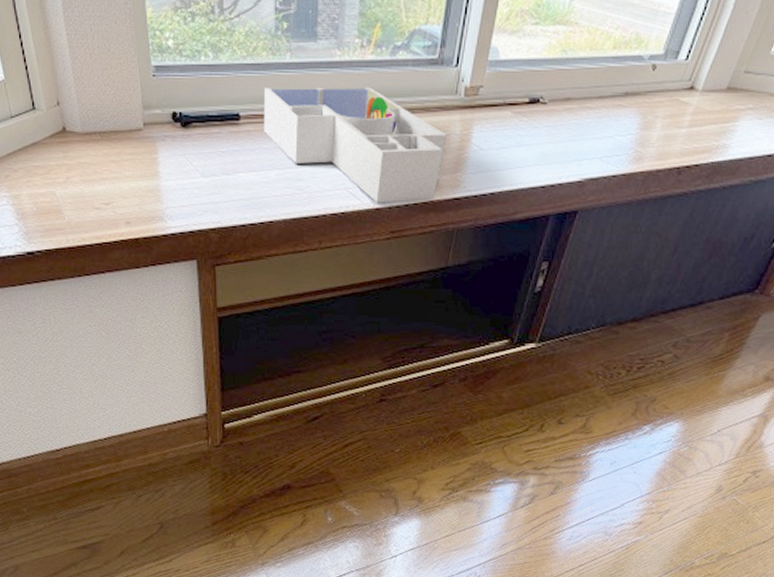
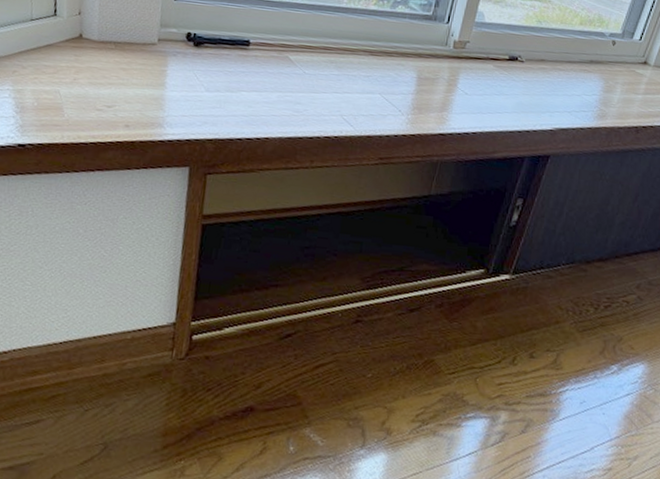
desk organizer: present [264,87,447,203] -> none [270,21,436,133]

